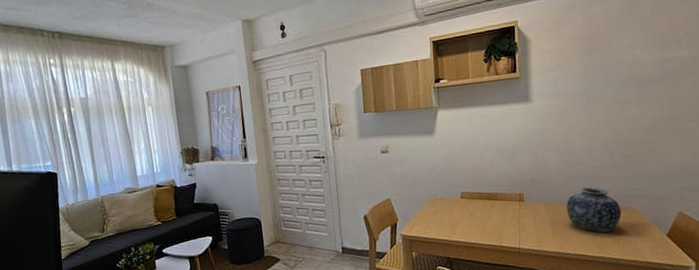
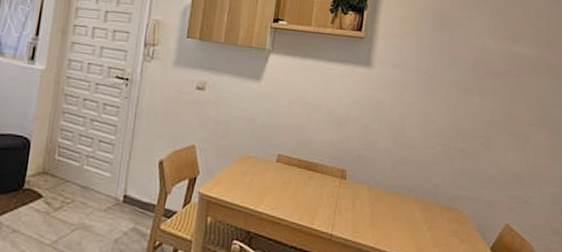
vase: present [566,187,622,233] -> none [390,176,448,233]

